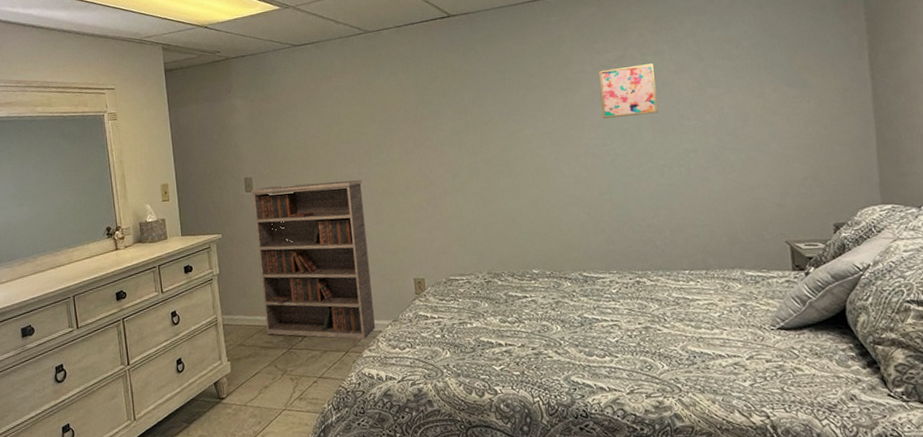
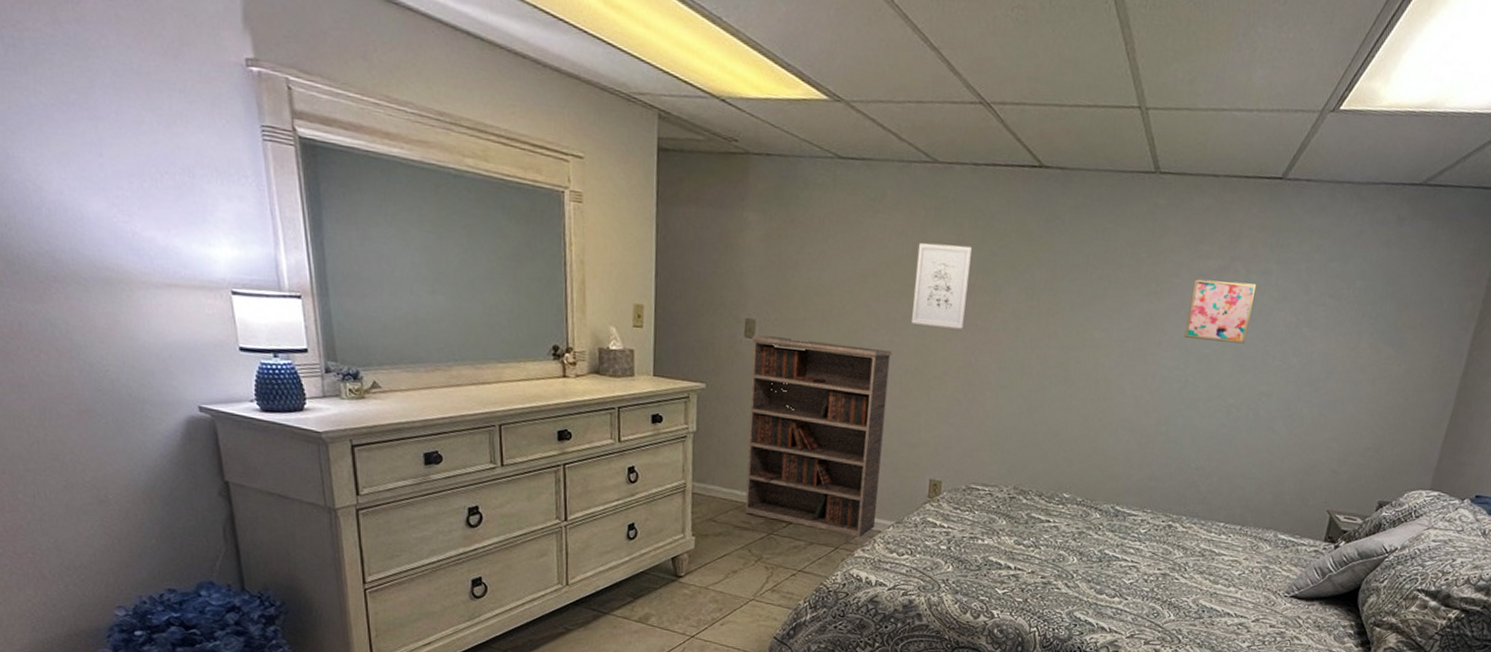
wall art: none [366,86,416,155] -> present [912,243,973,329]

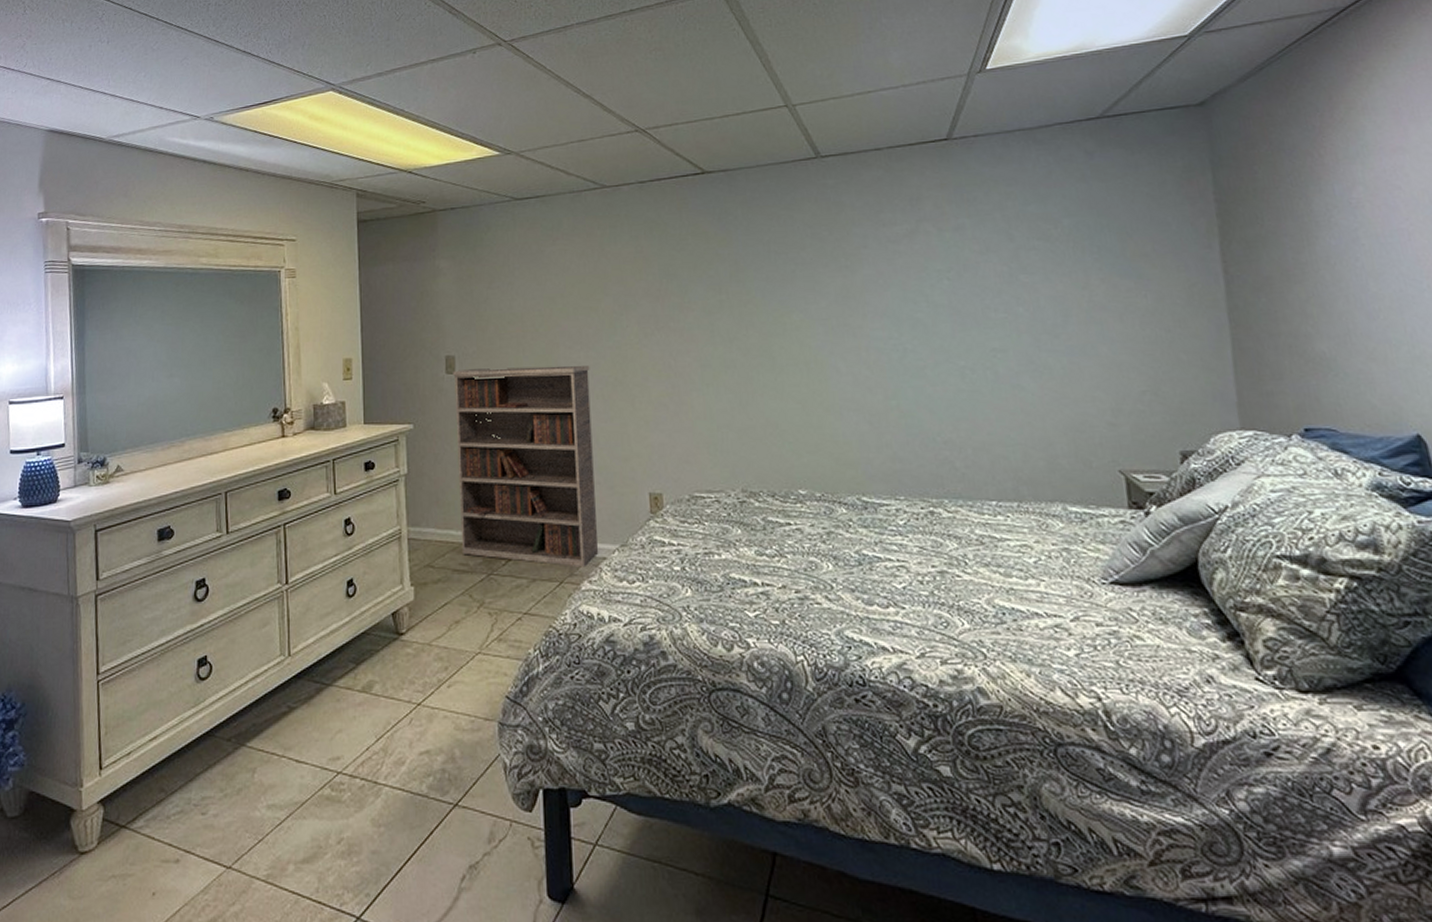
wall art: present [912,243,973,329] -> none [599,254,657,336]
wall art: present [1185,278,1257,344] -> none [884,241,959,305]

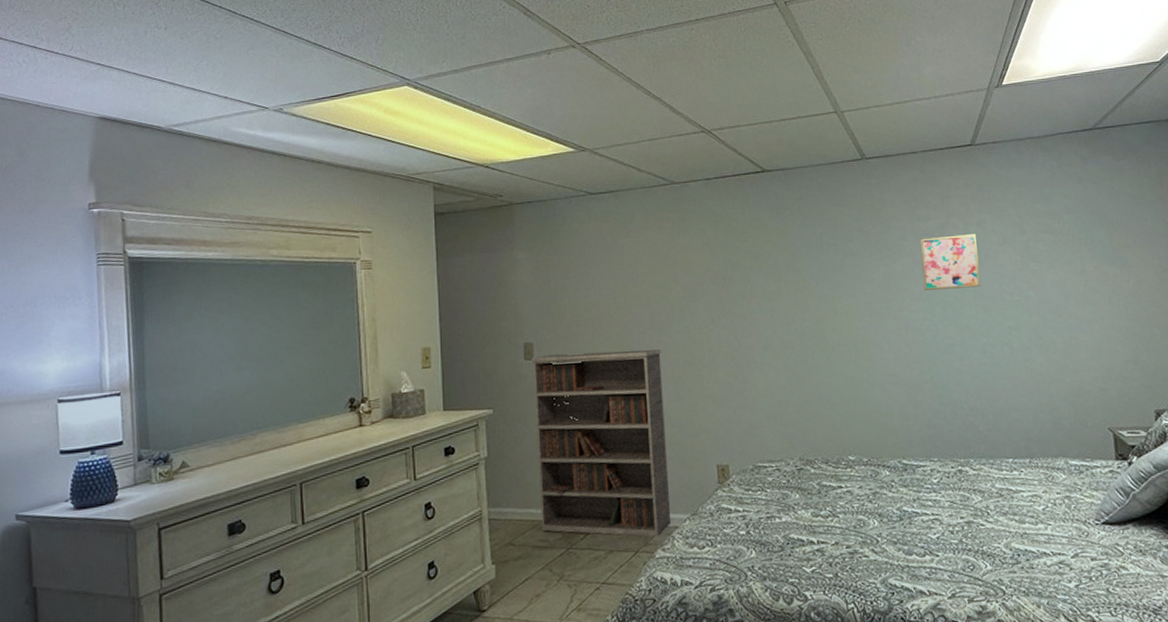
wall art: none [884,241,959,305] -> present [920,234,981,290]

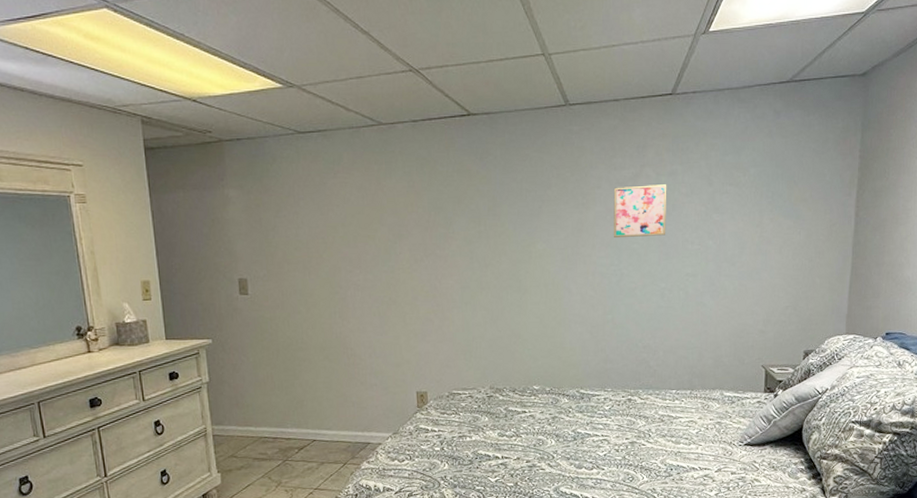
bookshelf: present [531,349,672,537] -> none [246,287,376,452]

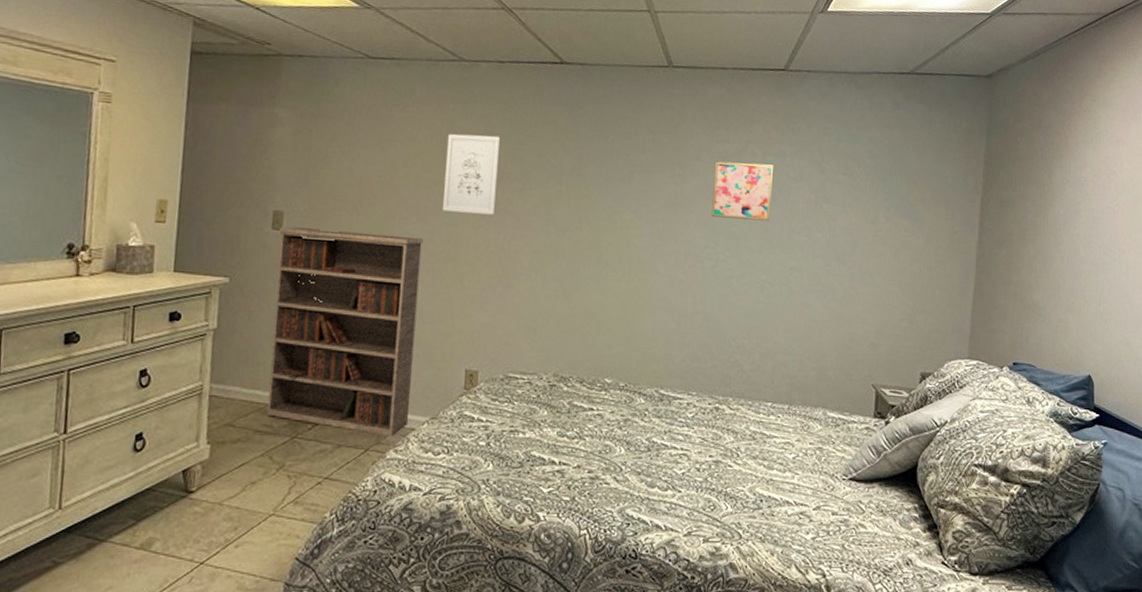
bookshelf: none [246,287,376,452] -> present [266,227,424,437]
wall art: none [376,189,426,261] -> present [443,134,501,215]

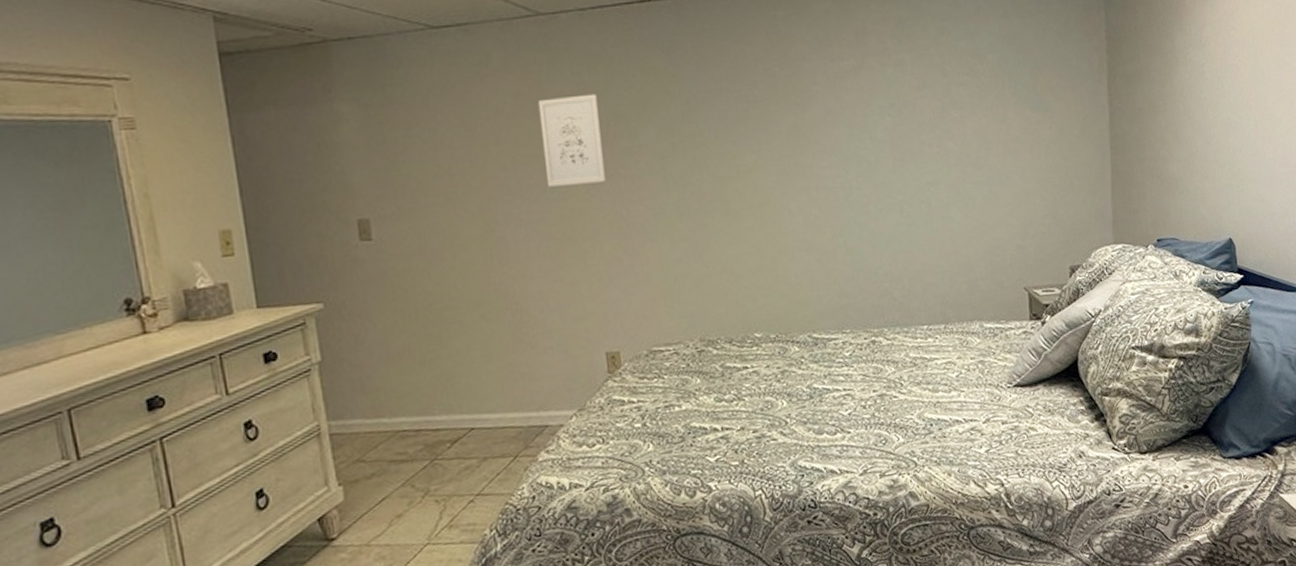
bookshelf: present [266,227,424,437] -> none [369,221,556,443]
wall art: present [712,161,774,221] -> none [832,77,899,143]

